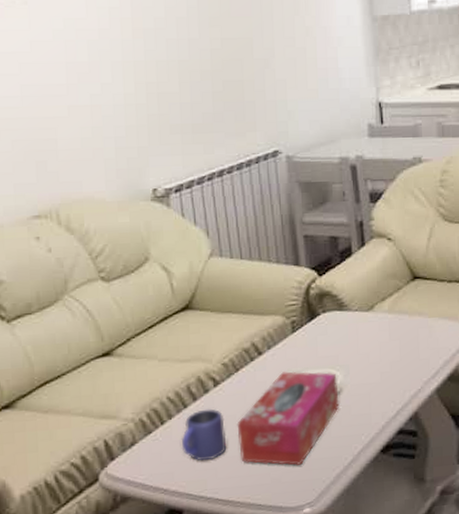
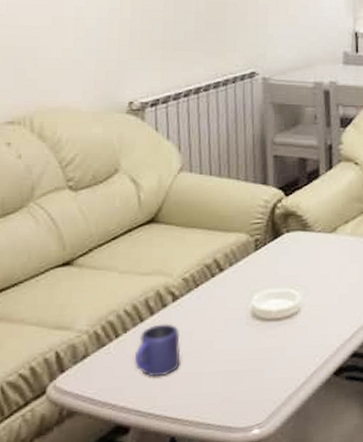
tissue box: present [237,371,339,465] -> none [192,289,296,385]

